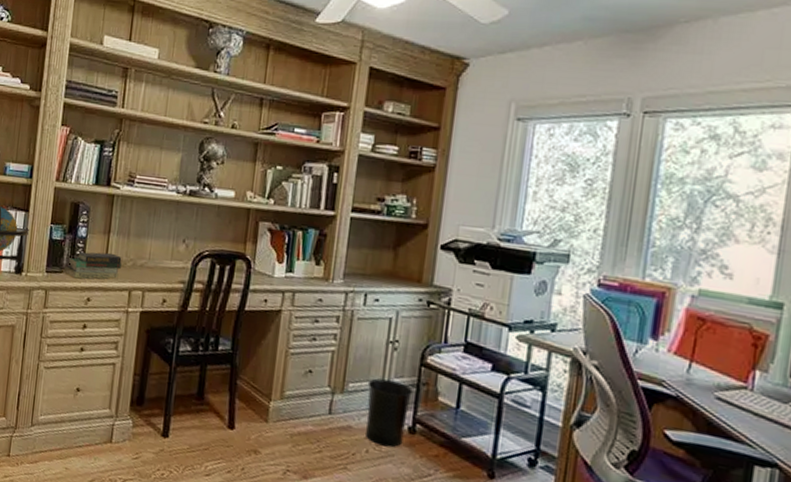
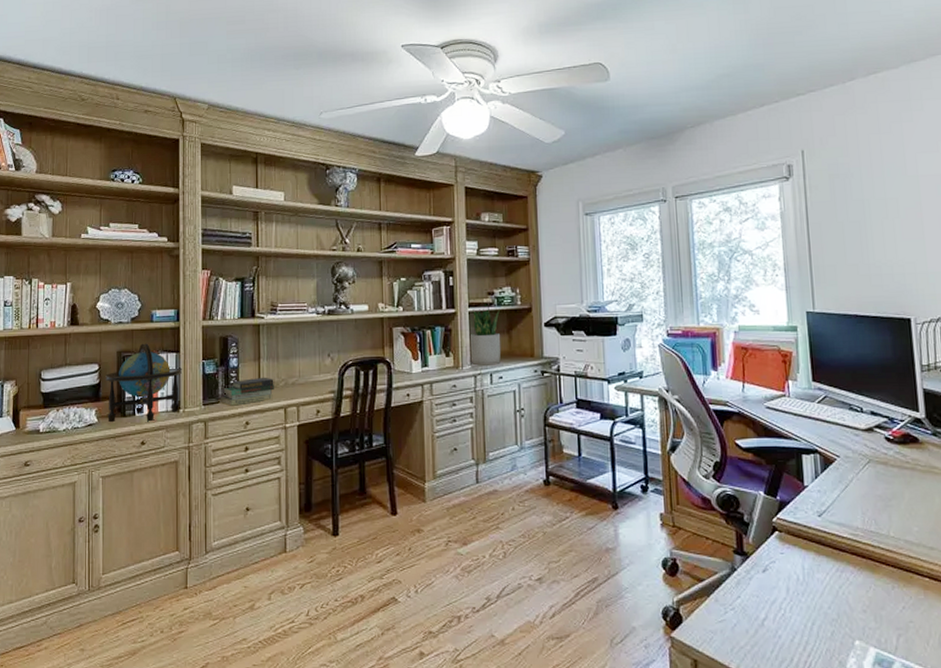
planter: none [345,211,389,285] -> present [469,304,502,366]
waste bin: present [366,378,413,447] -> none [504,444,542,501]

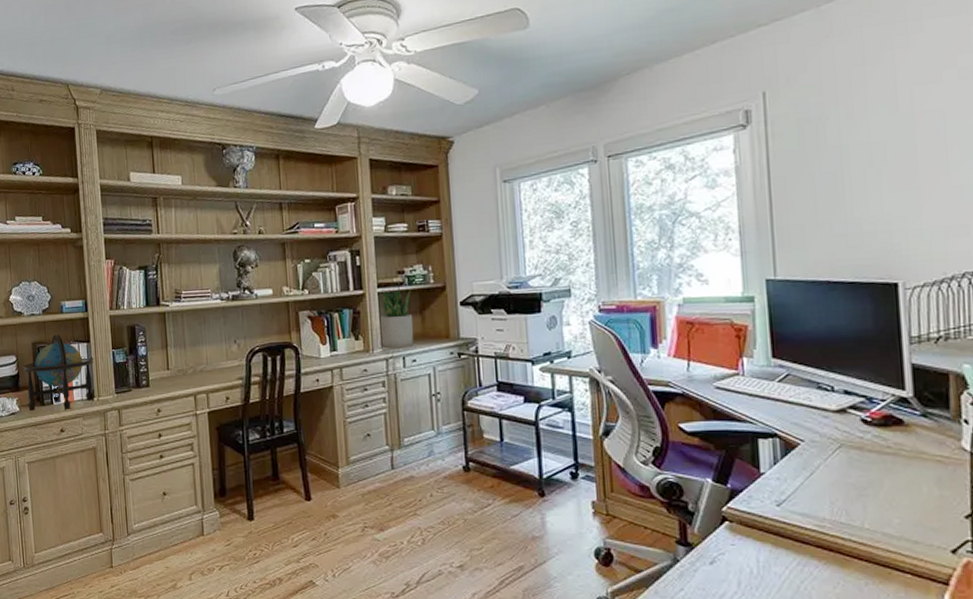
books: present [220,377,274,406] -> none [131,364,183,394]

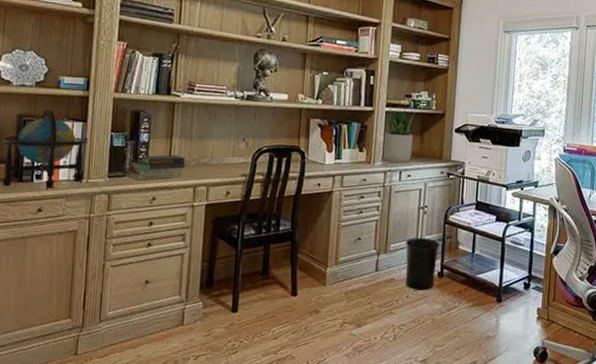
books: none [131,364,183,394] -> present [126,154,185,181]
waste bin: none [420,429,461,488] -> present [405,238,440,291]

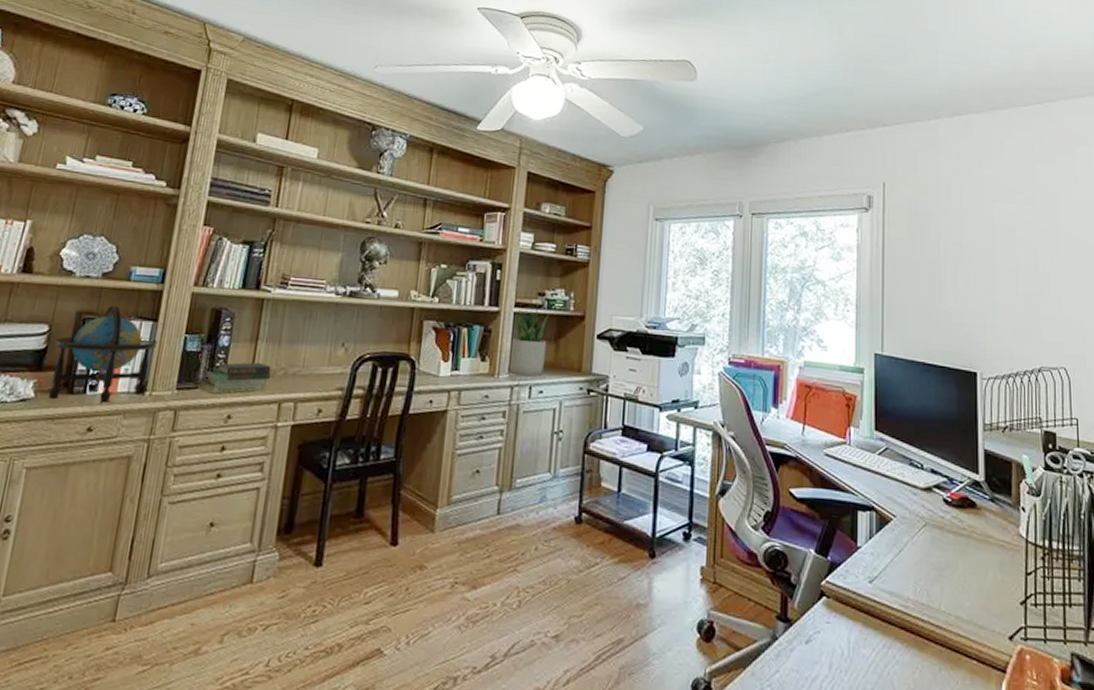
waste bin: present [405,238,440,291] -> none [534,471,577,541]

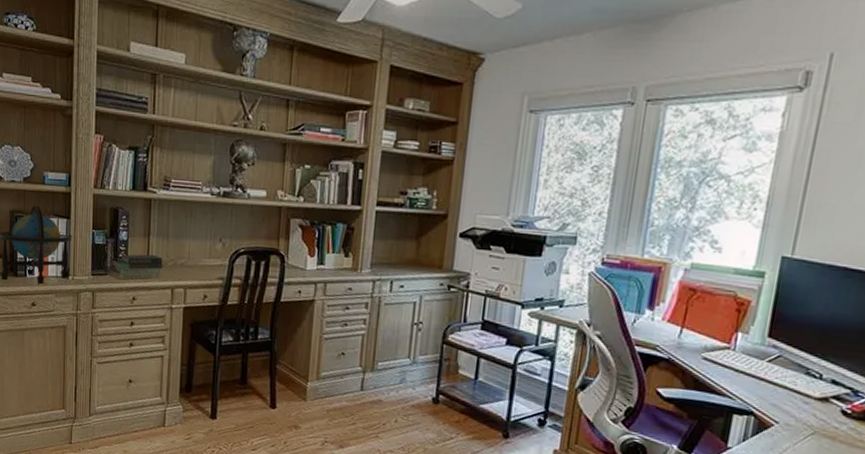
planter: present [510,305,550,377] -> none [372,204,411,273]

